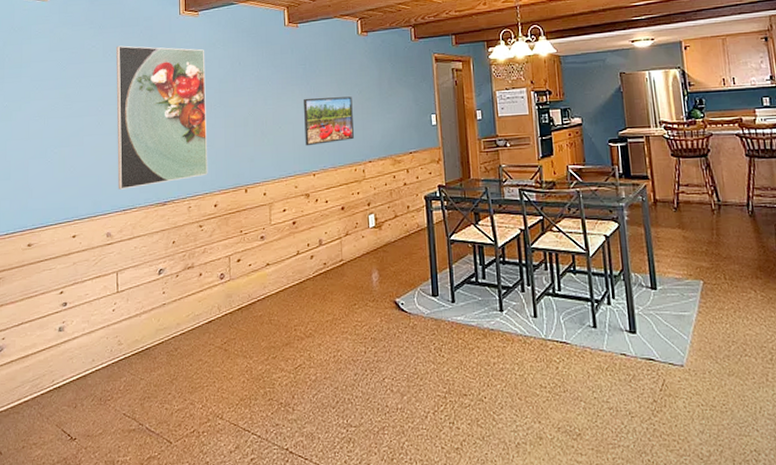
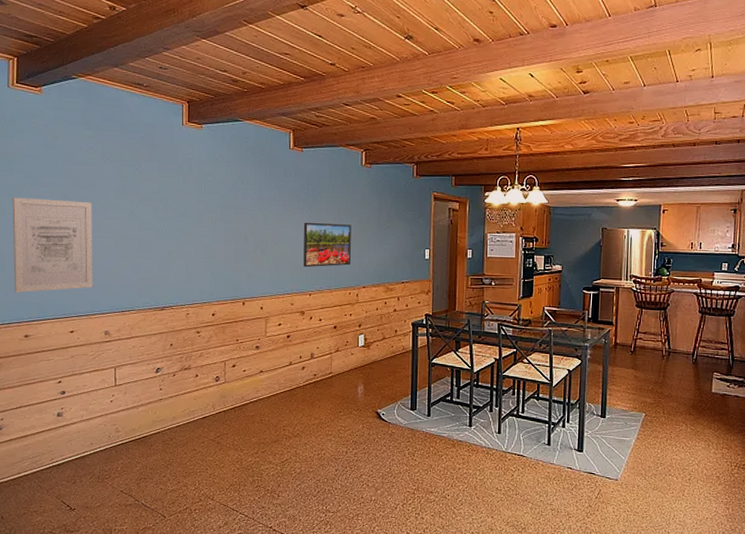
wall art: none [19,99,95,200] -> present [12,197,93,293]
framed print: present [116,45,208,190] -> none [115,150,208,292]

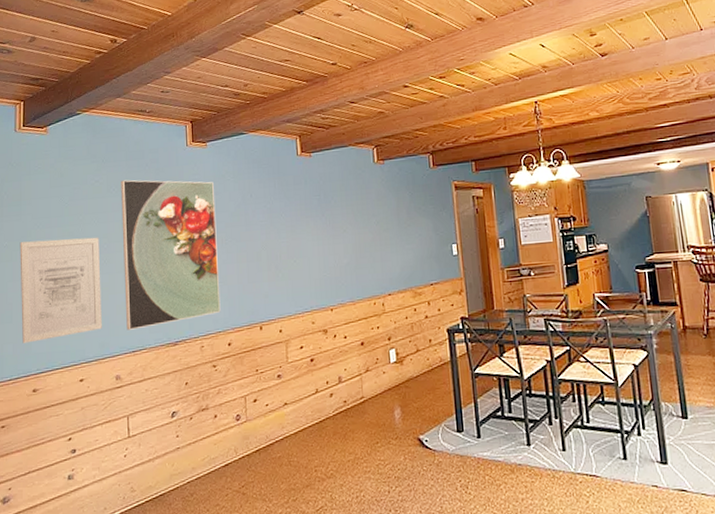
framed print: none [115,150,208,292] -> present [121,180,221,330]
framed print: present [303,222,351,268] -> none [319,227,372,280]

